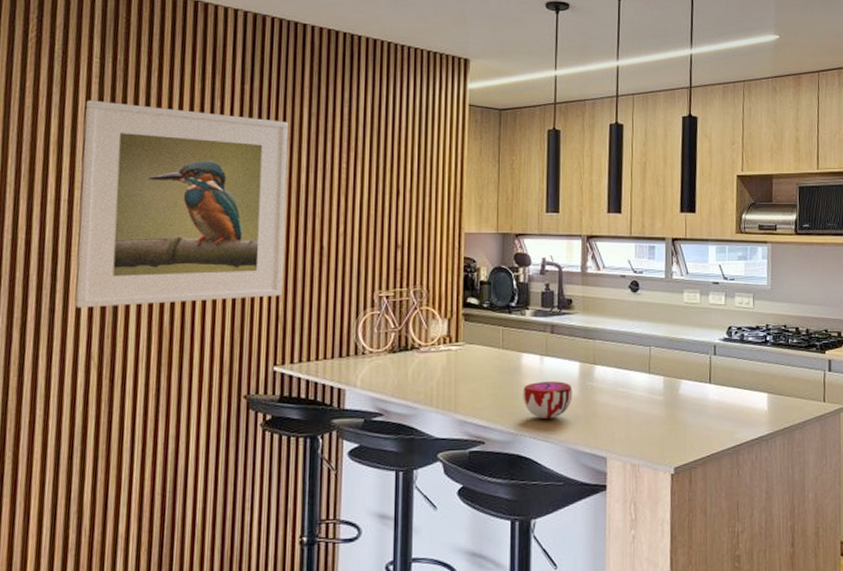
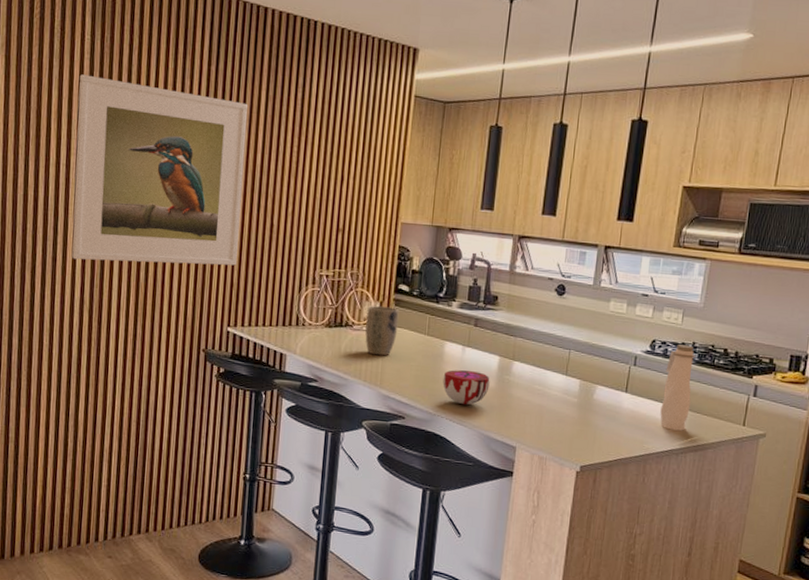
plant pot: none [434,323,470,378] -> present [365,306,399,356]
water bottle: none [744,328,773,416] -> present [660,344,696,431]

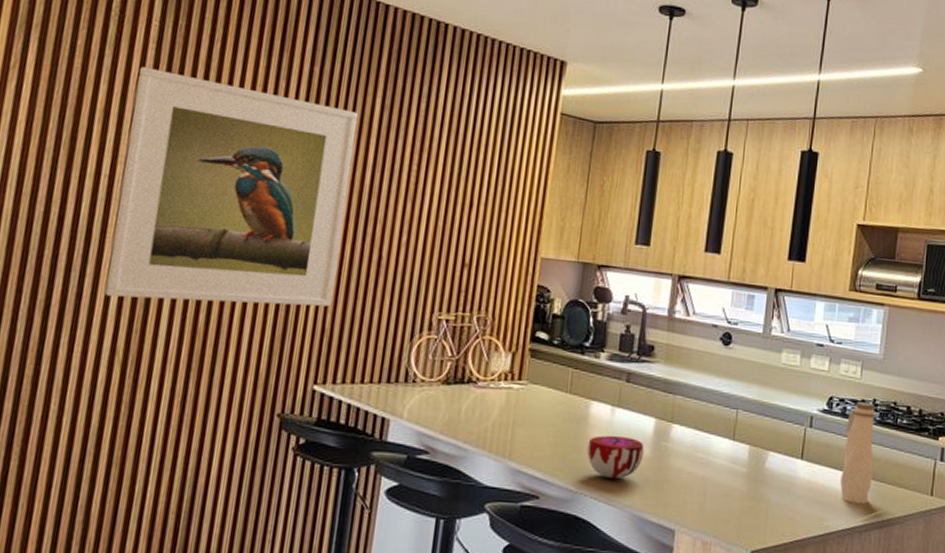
plant pot: present [365,306,399,356] -> none [492,357,536,420]

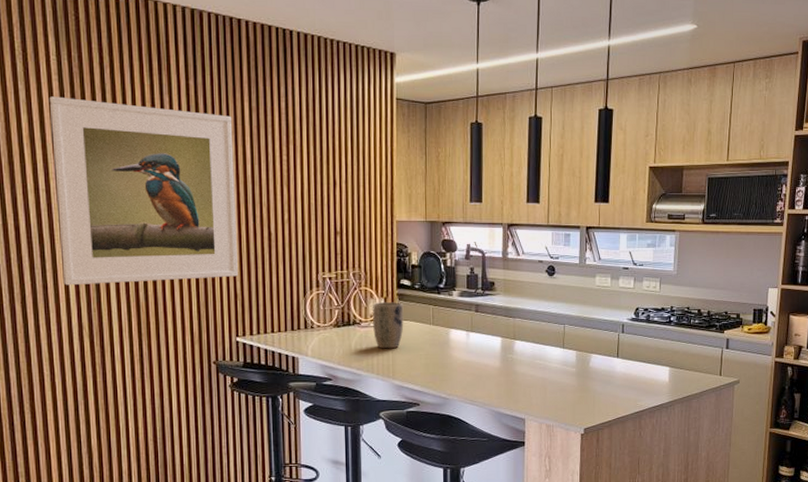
plant pot: none [492,357,536,420] -> present [373,302,404,349]
decorative bowl: present [587,435,644,480] -> none [451,354,495,386]
water bottle: present [840,402,877,504] -> none [649,310,675,387]

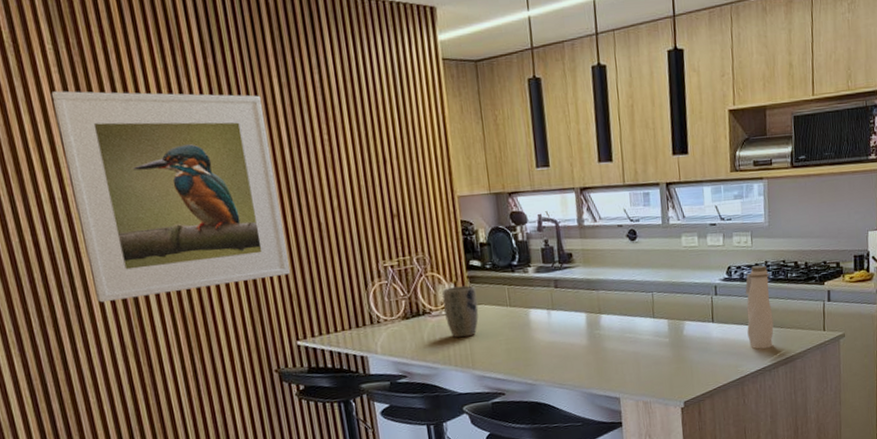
water bottle: none [649,310,675,387] -> present [745,265,774,349]

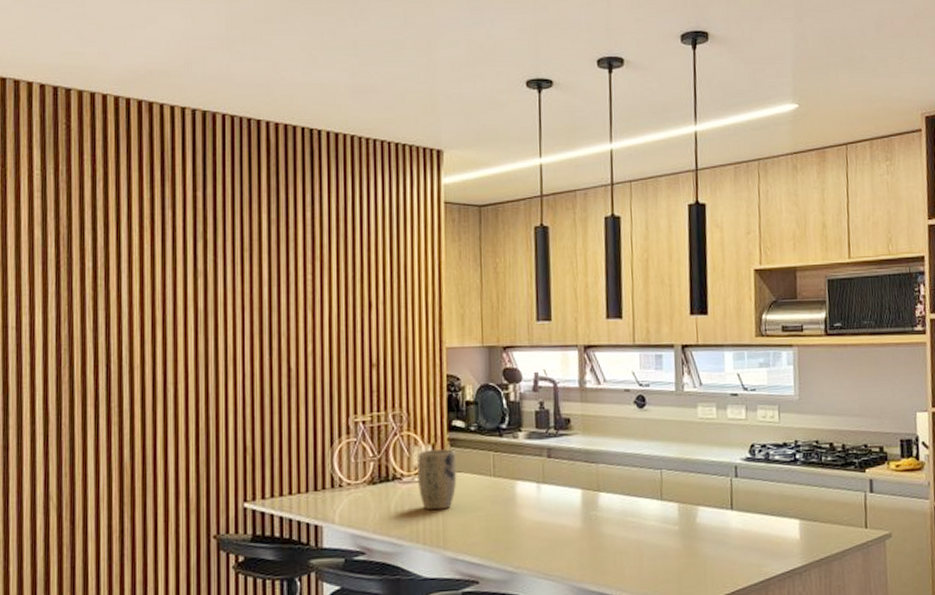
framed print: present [52,91,290,303] -> none [28,216,248,445]
water bottle: present [745,265,774,349] -> none [770,445,805,546]

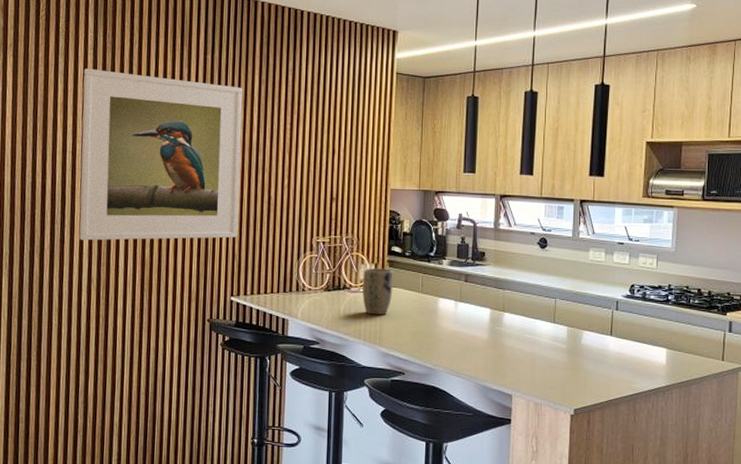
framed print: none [28,216,248,445] -> present [79,68,243,241]

